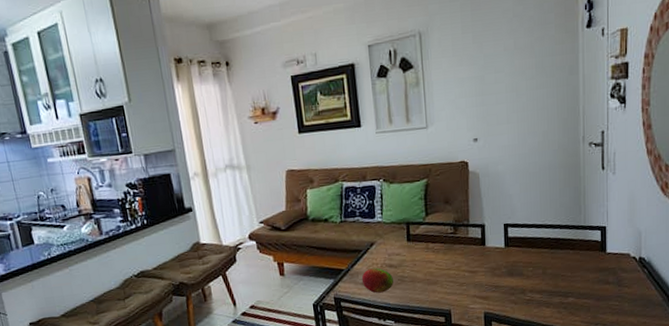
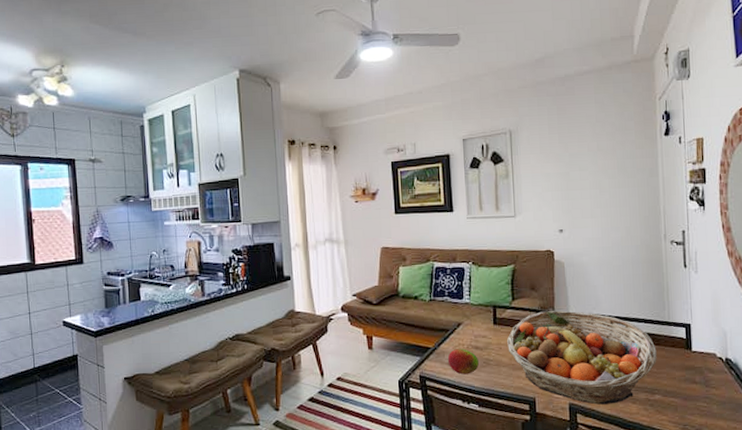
fruit basket: none [421,222,572,312] -> present [507,310,657,405]

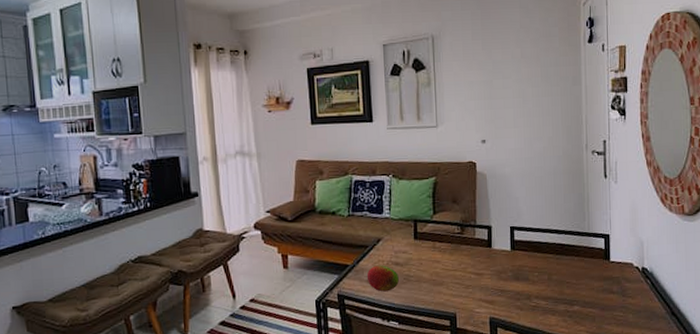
fruit basket: present [507,310,657,405] -> none [428,223,576,318]

